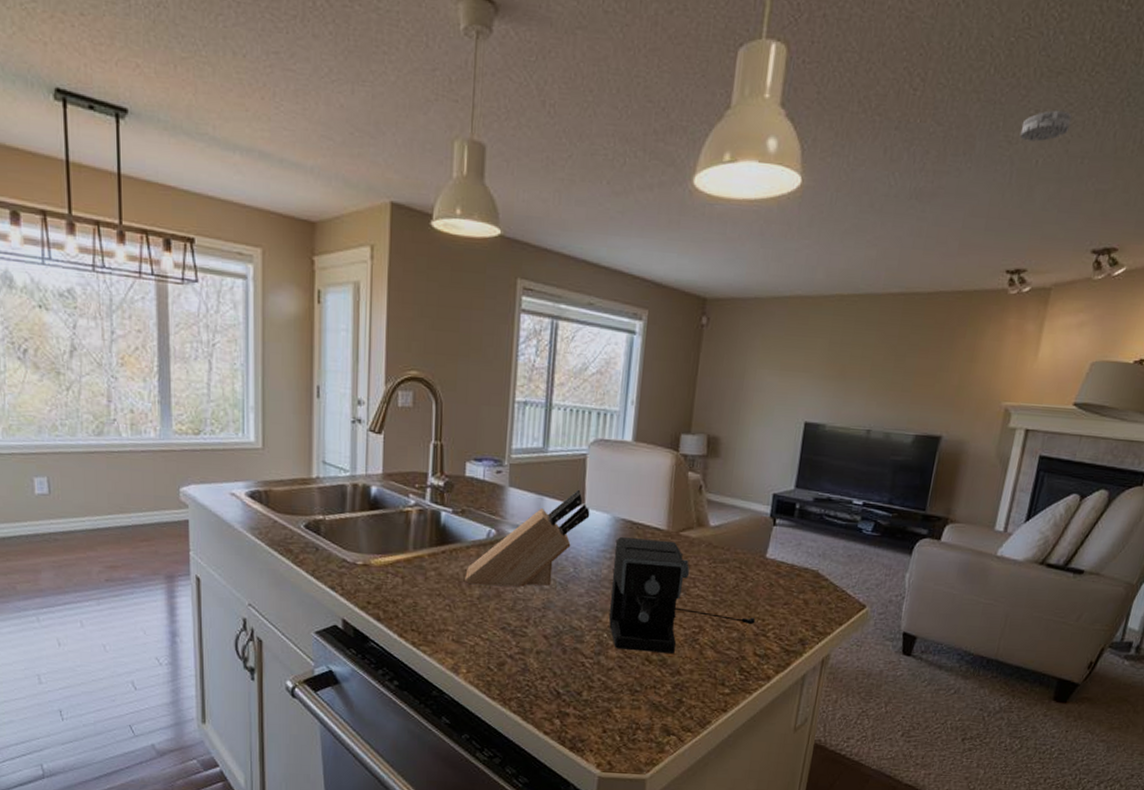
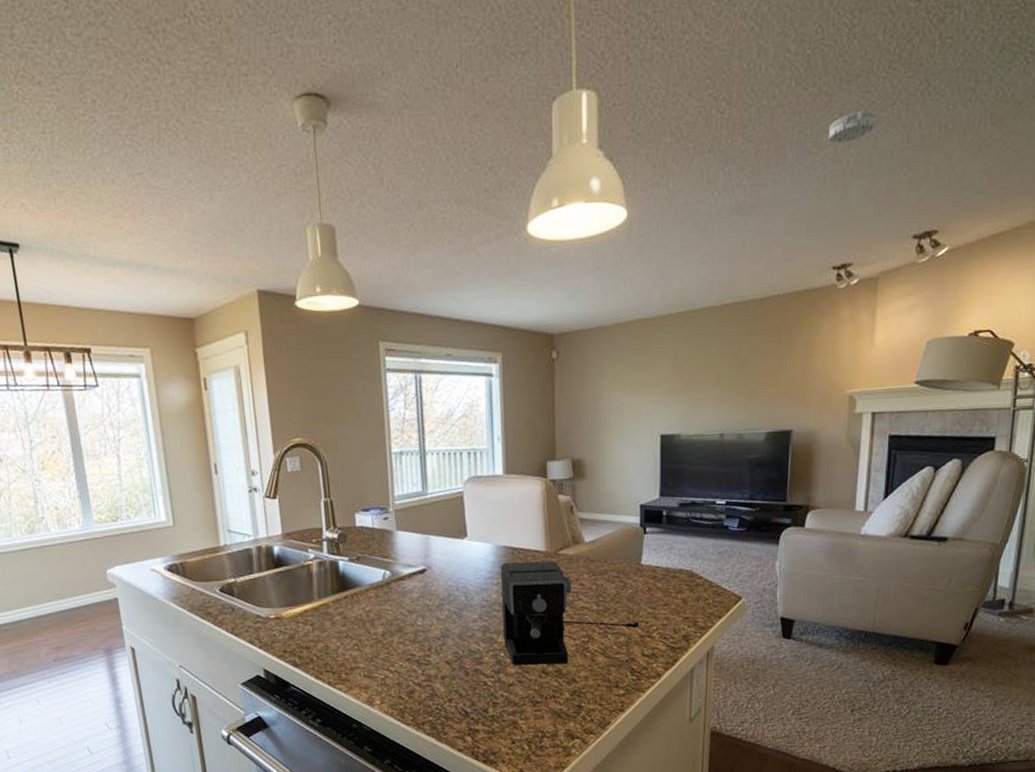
knife block: present [465,489,590,587] -> none [368,524,474,624]

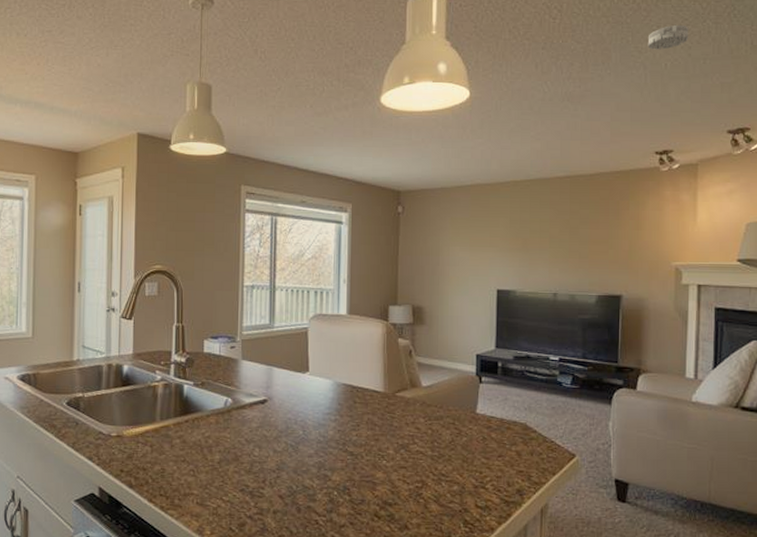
coffee maker: present [500,560,639,665] -> none [337,400,473,508]

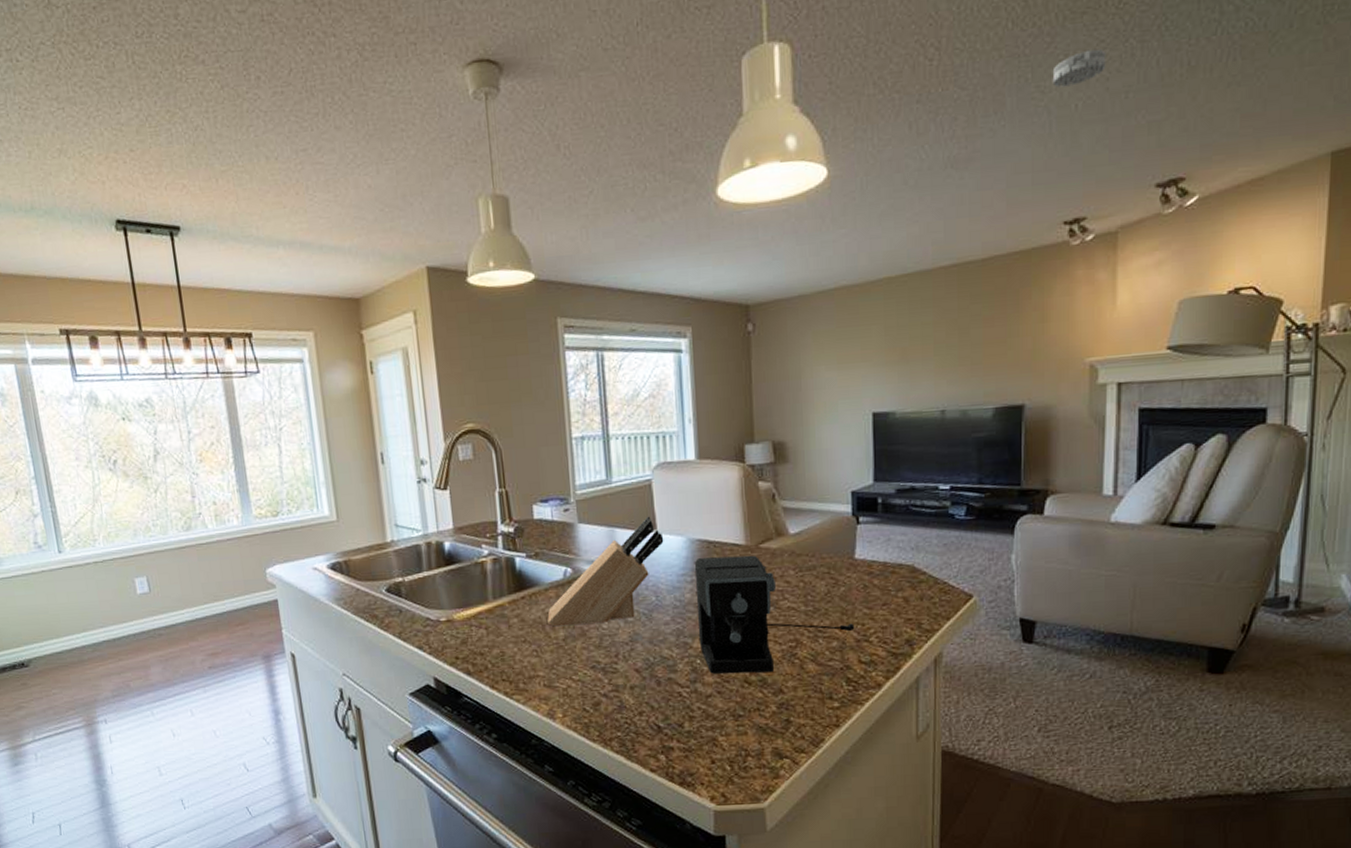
knife block: none [206,359,314,451] -> present [547,516,664,627]
coffee maker: none [337,400,473,508] -> present [694,555,855,674]

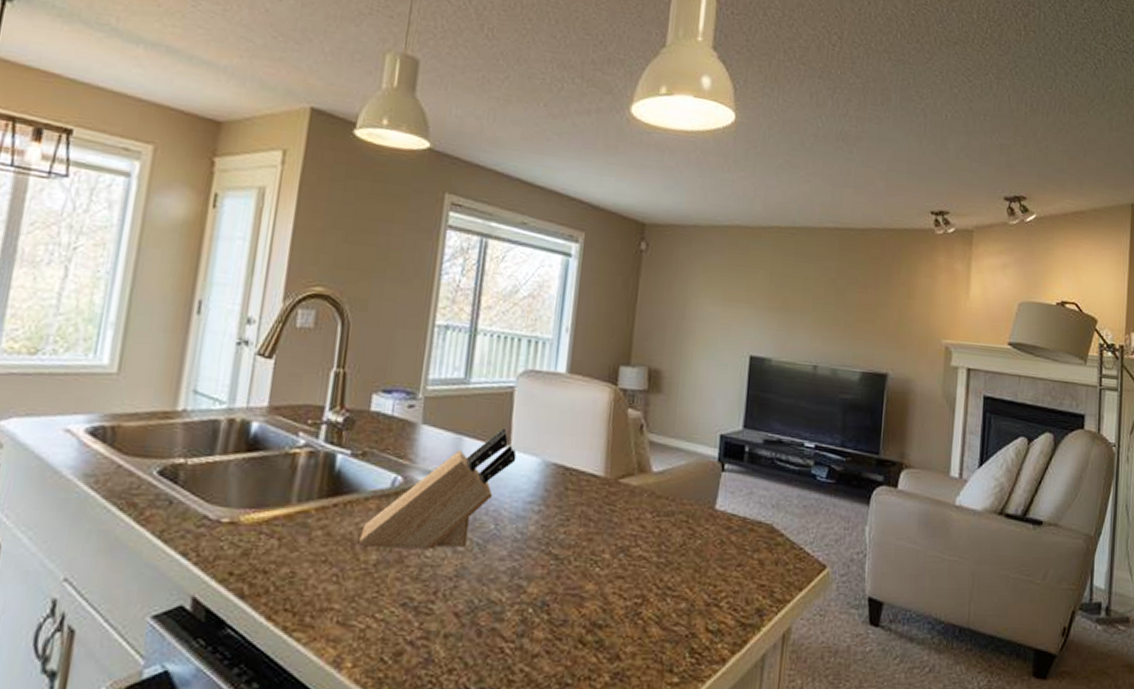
coffee maker: present [694,555,855,674] -> none [535,485,706,632]
smoke detector: present [1052,48,1106,88] -> none [929,73,971,99]

